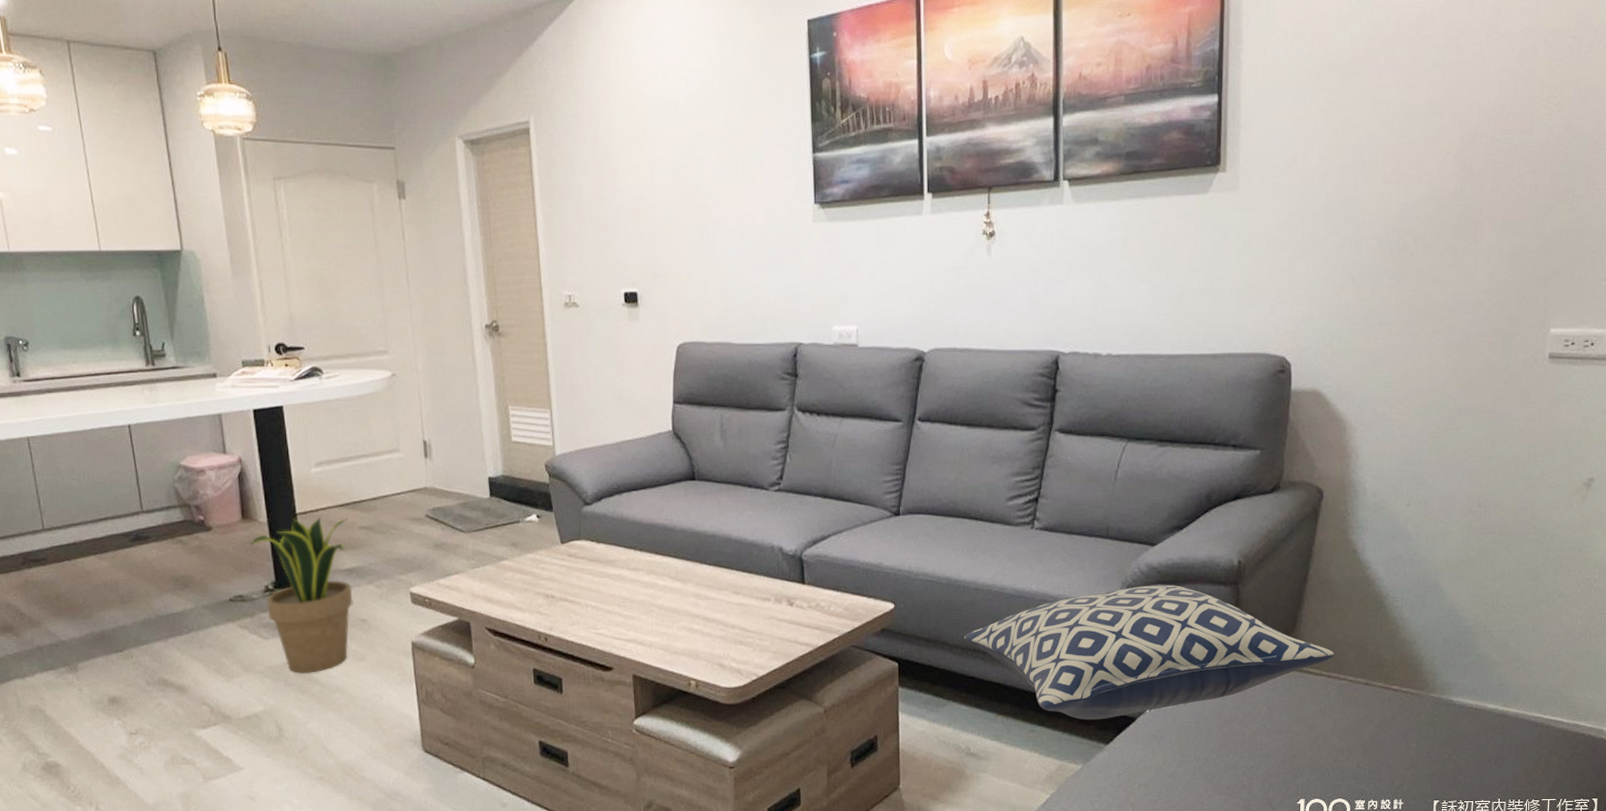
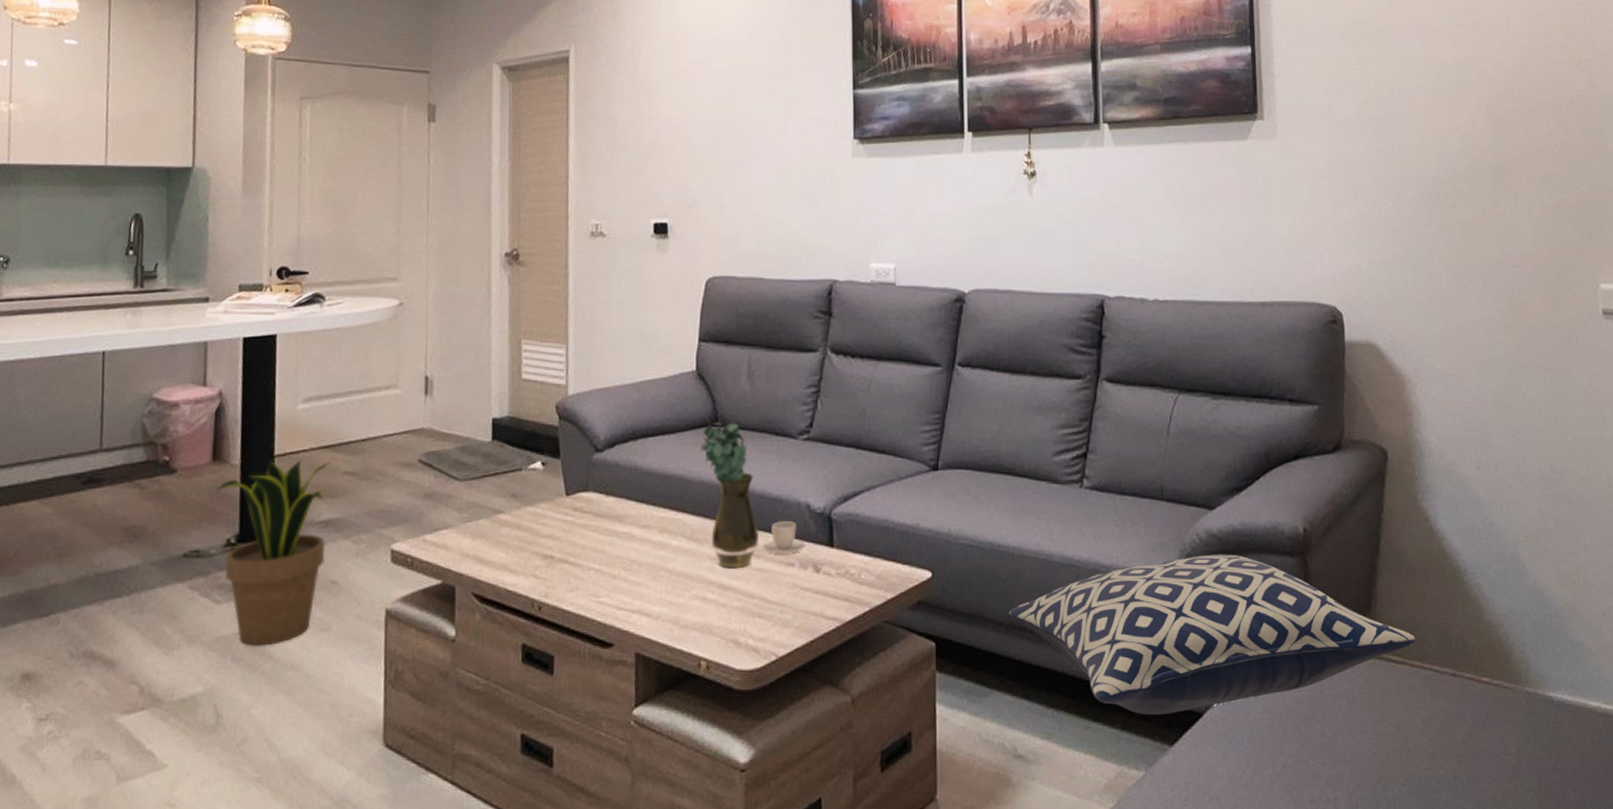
vase: none [680,472,738,604] -> present [700,417,760,569]
teacup: none [741,562,779,590] -> present [763,521,805,553]

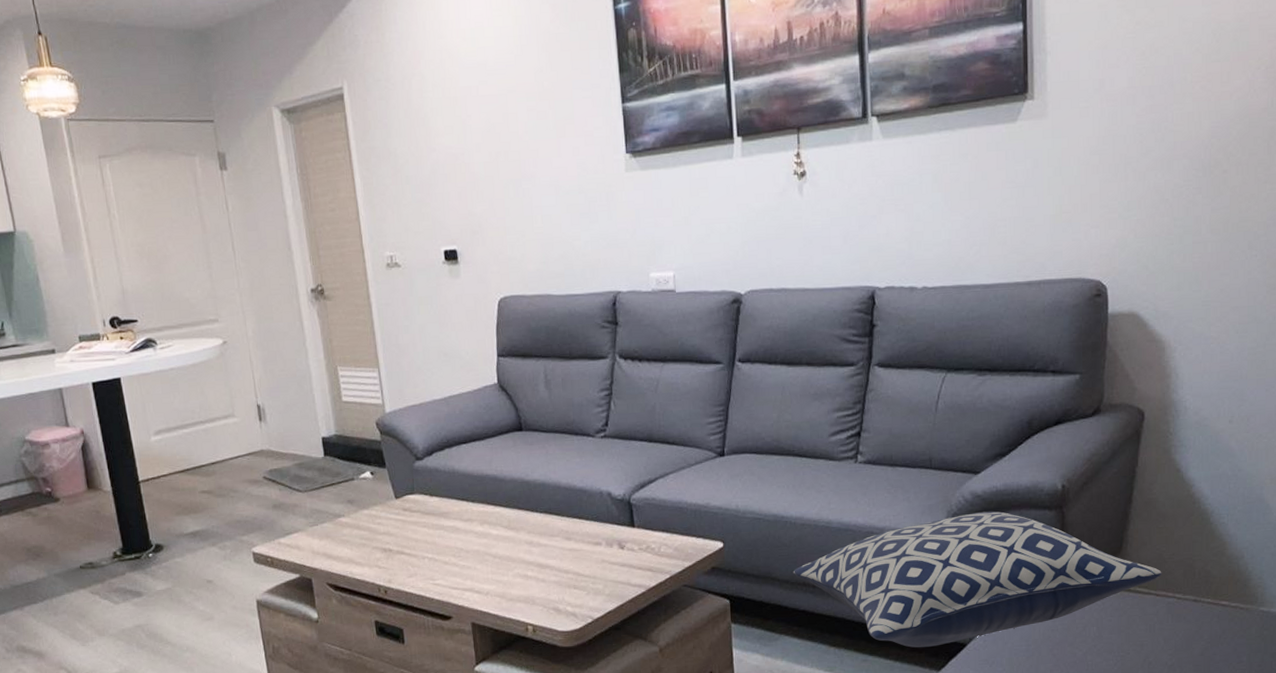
potted plant: present [217,460,331,646] -> none [96,483,198,635]
vase: present [700,417,760,569] -> none [509,423,569,551]
teacup: present [763,521,805,553] -> none [573,508,610,535]

